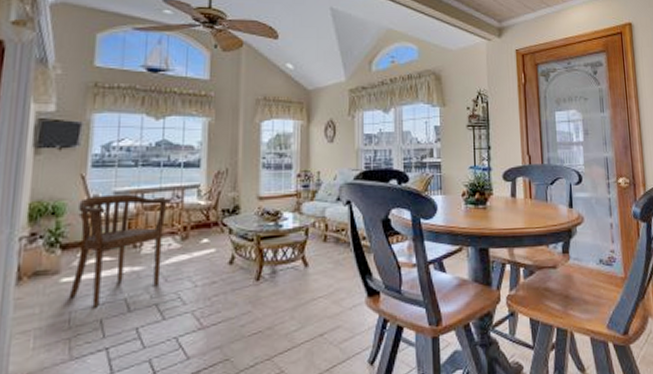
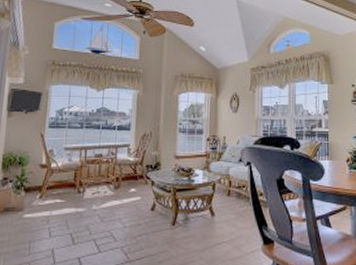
armchair: present [68,194,171,308] -> none [29,150,107,239]

